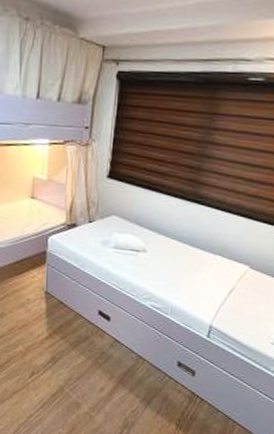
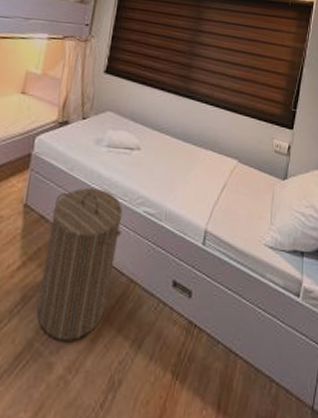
laundry hamper: none [64,282,131,392] -> present [36,188,123,341]

